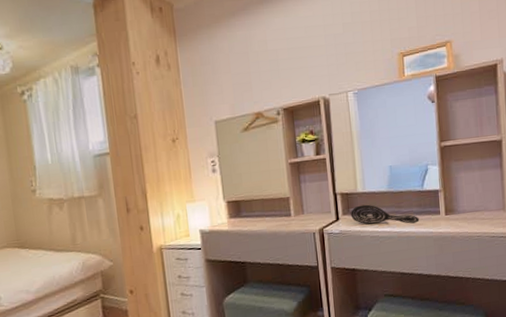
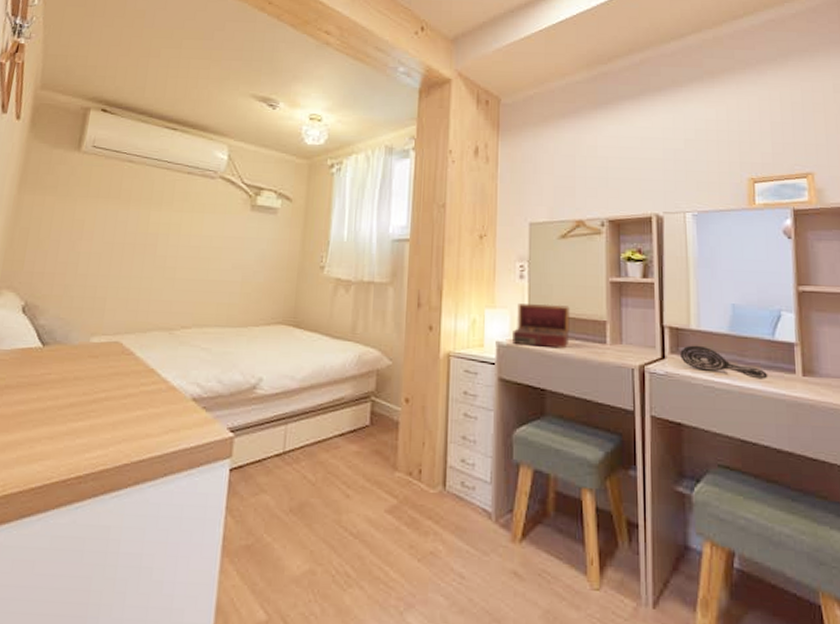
wooden box: none [212,189,261,229] -> present [512,304,570,349]

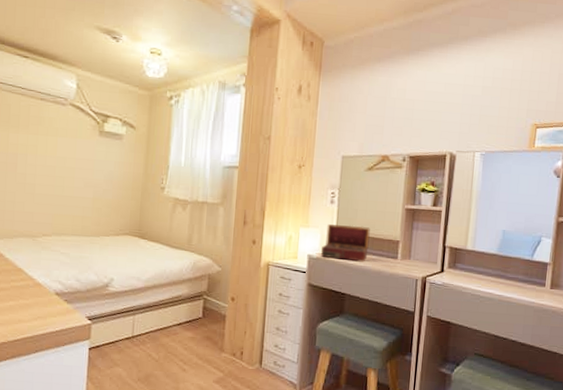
hairbrush: present [680,345,768,379] -> none [456,262,524,290]

